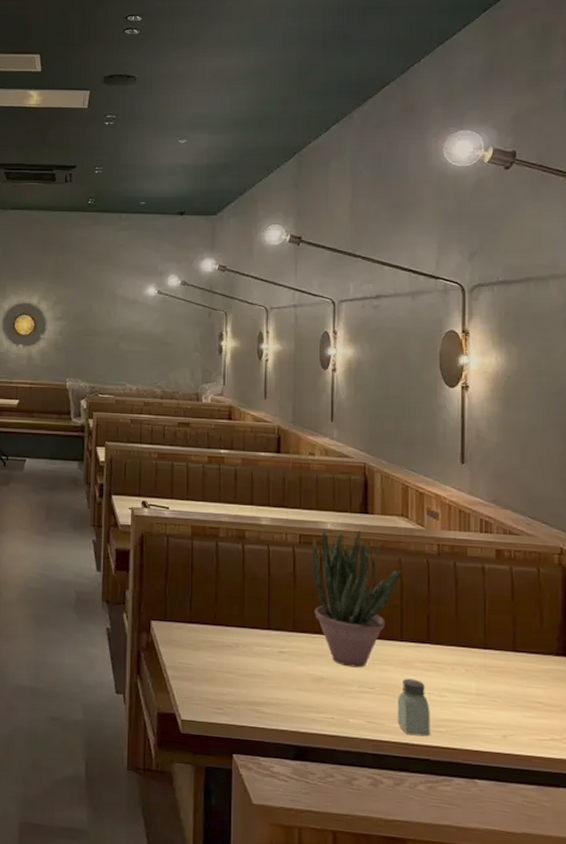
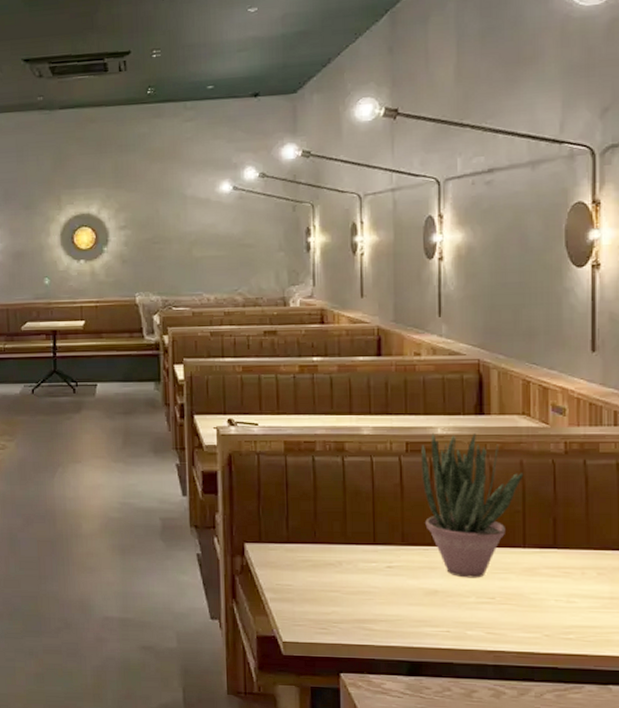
saltshaker: present [397,678,430,737] -> none [521,586,558,645]

